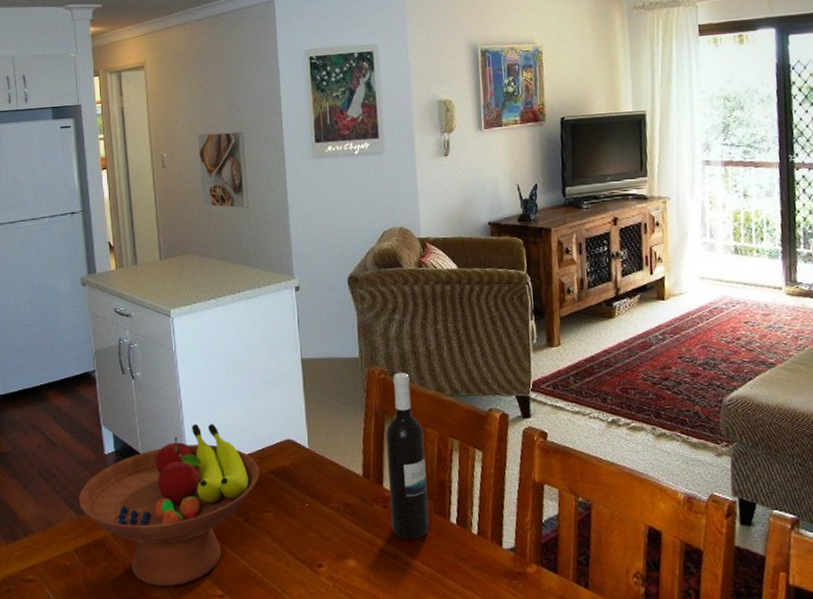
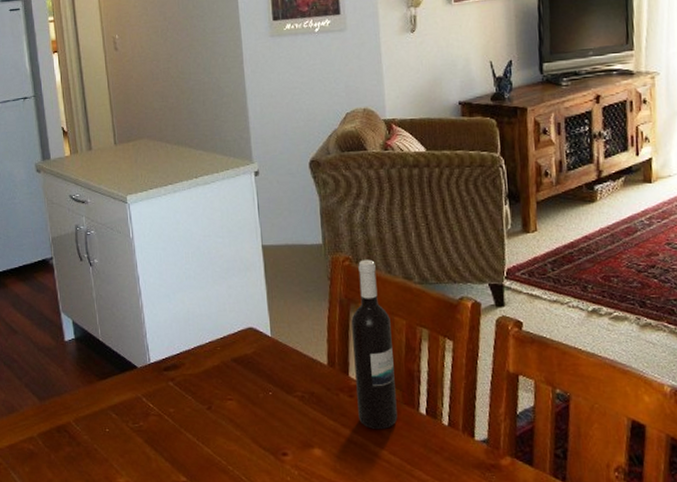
fruit bowl: present [79,424,260,587] -> none [41,311,222,473]
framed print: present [197,131,249,209] -> none [149,10,204,91]

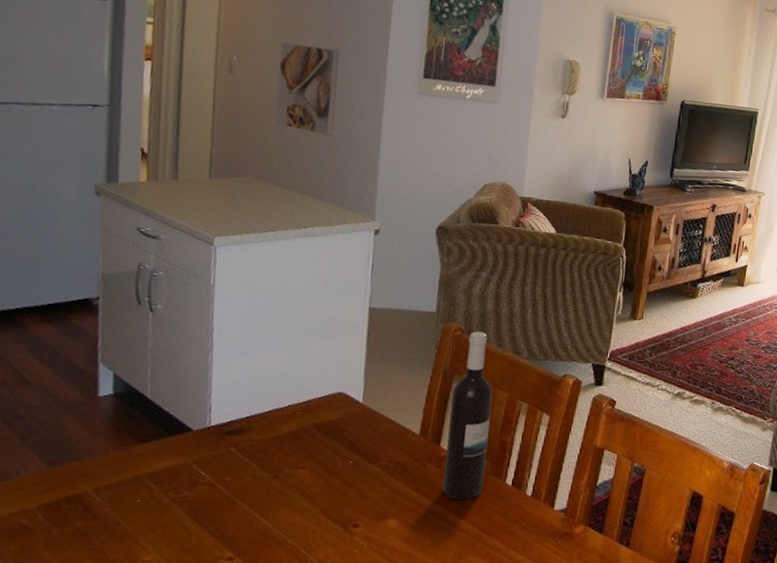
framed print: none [149,10,204,91] -> present [275,42,340,136]

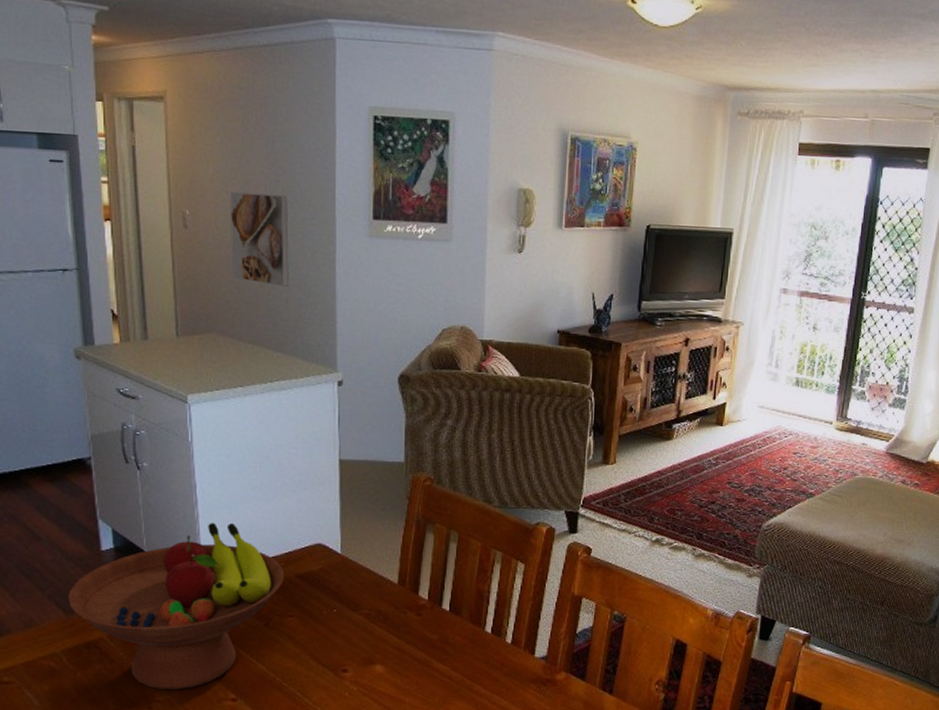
fruit bowl: none [53,369,301,549] -> present [69,523,285,690]
wine bottle: present [443,331,493,500] -> none [424,480,466,647]

